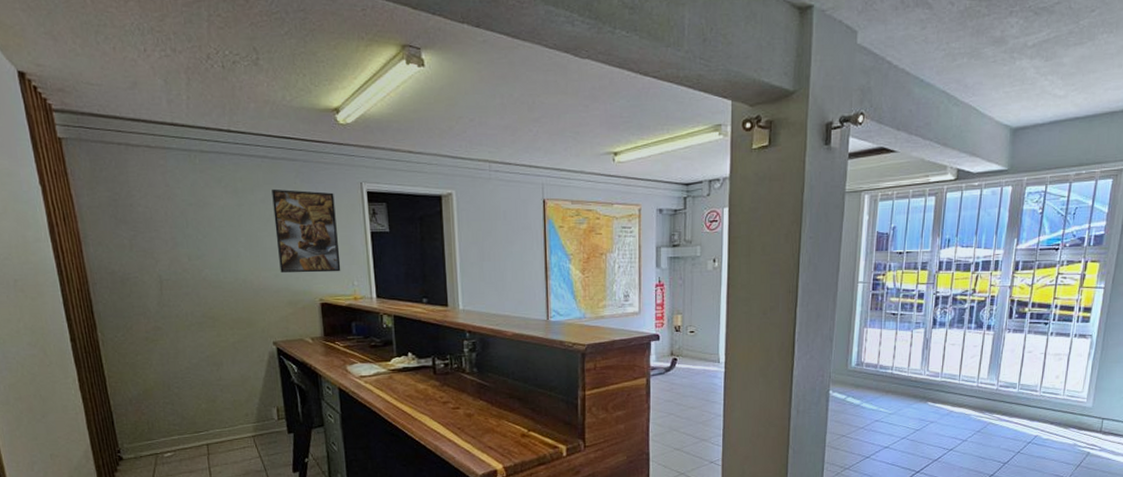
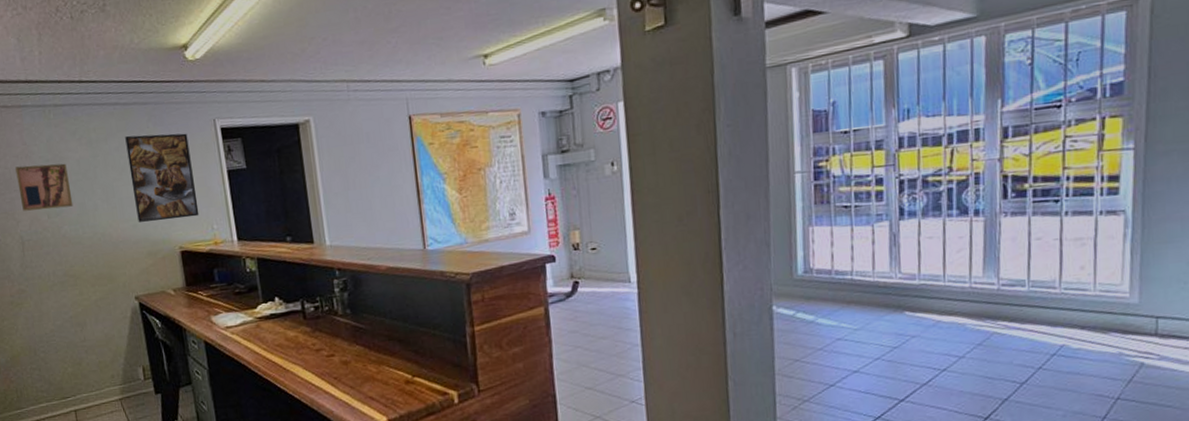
wall art: none [156,207,216,252] -> present [15,163,74,211]

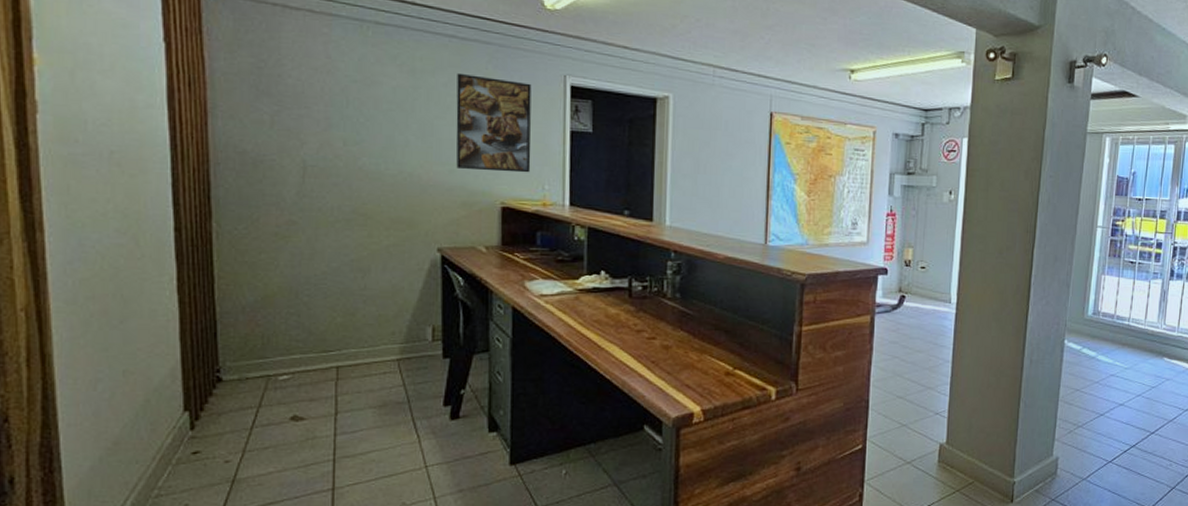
wall art: present [15,163,74,211] -> none [311,81,379,137]

